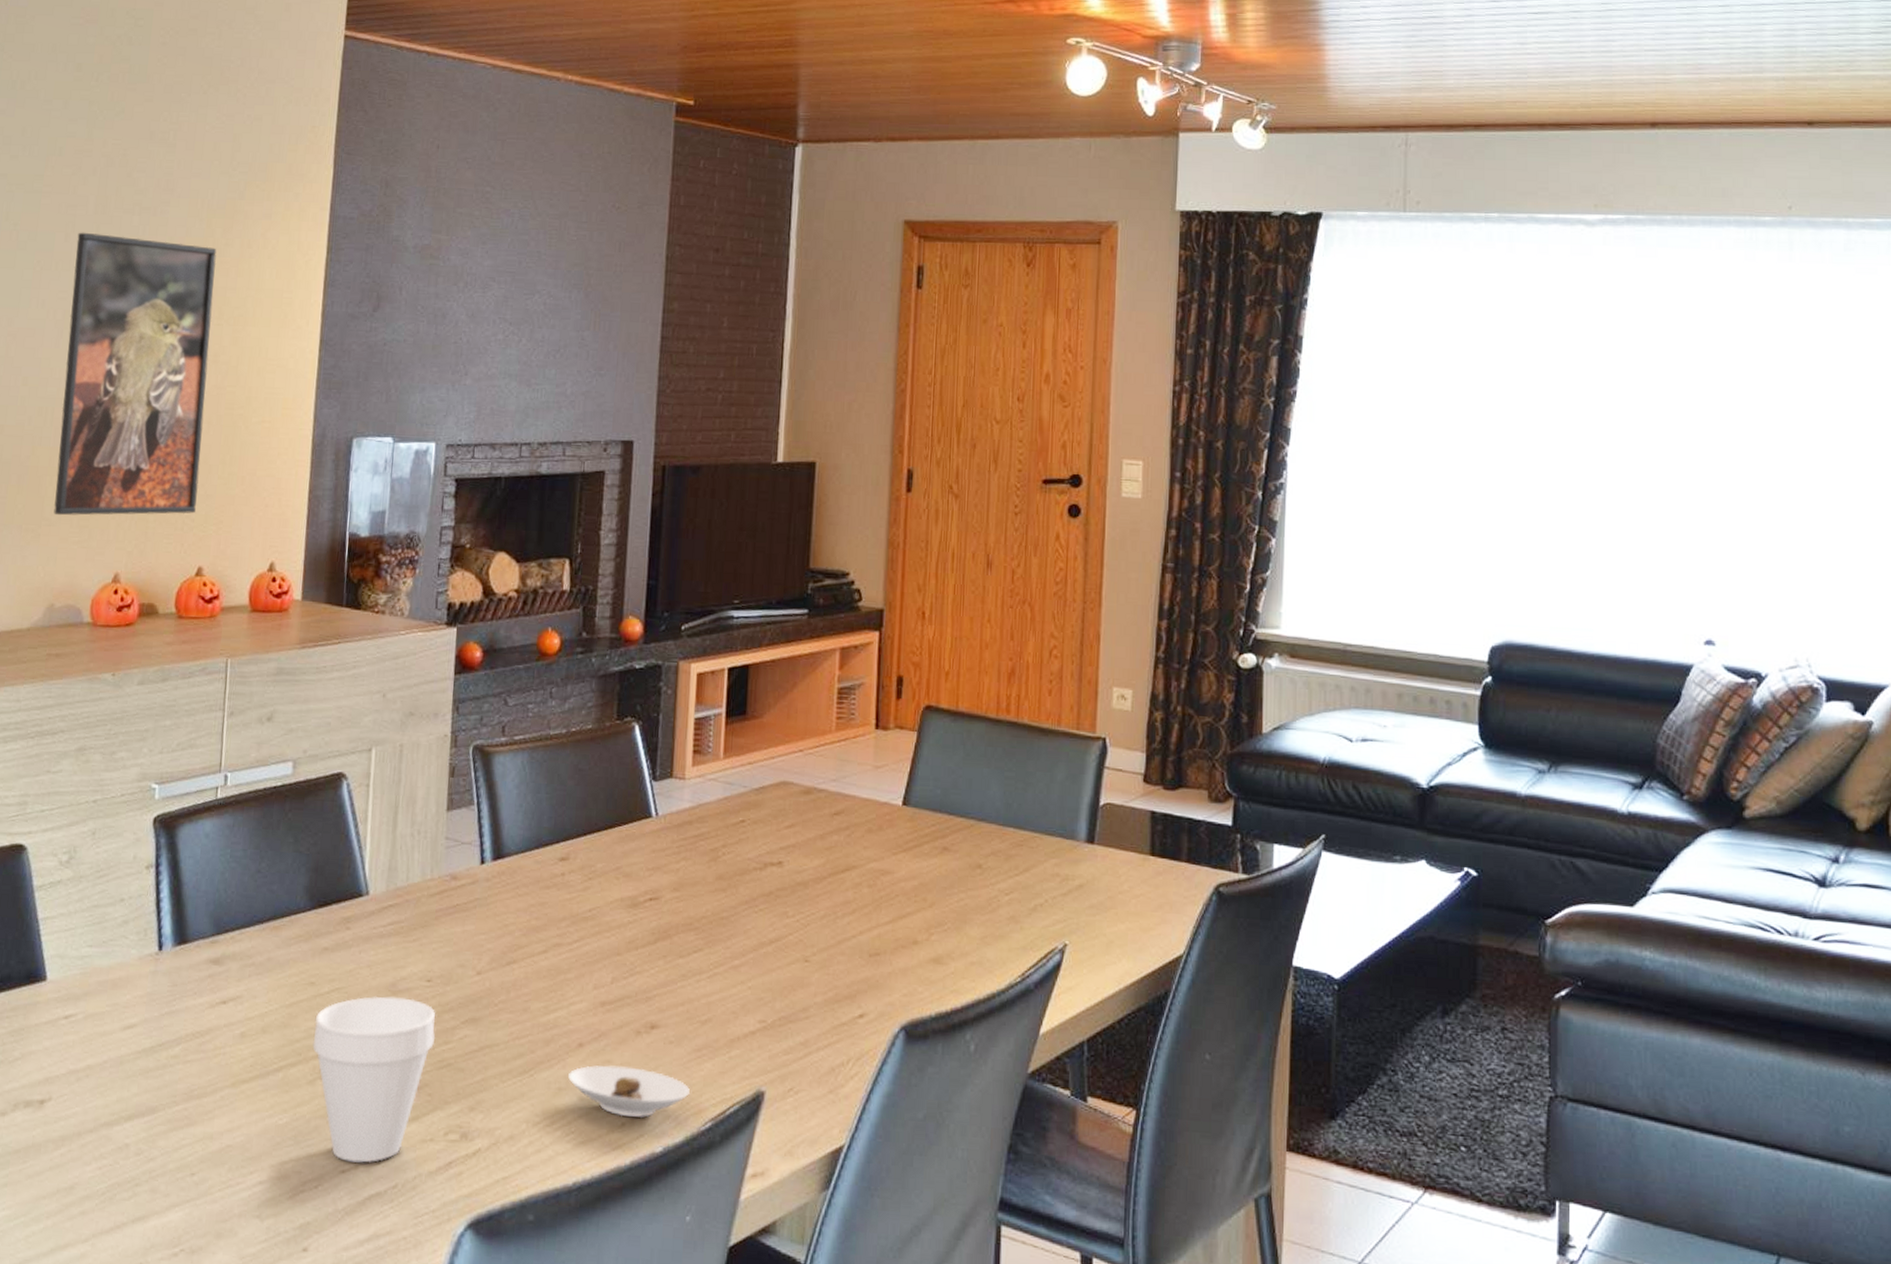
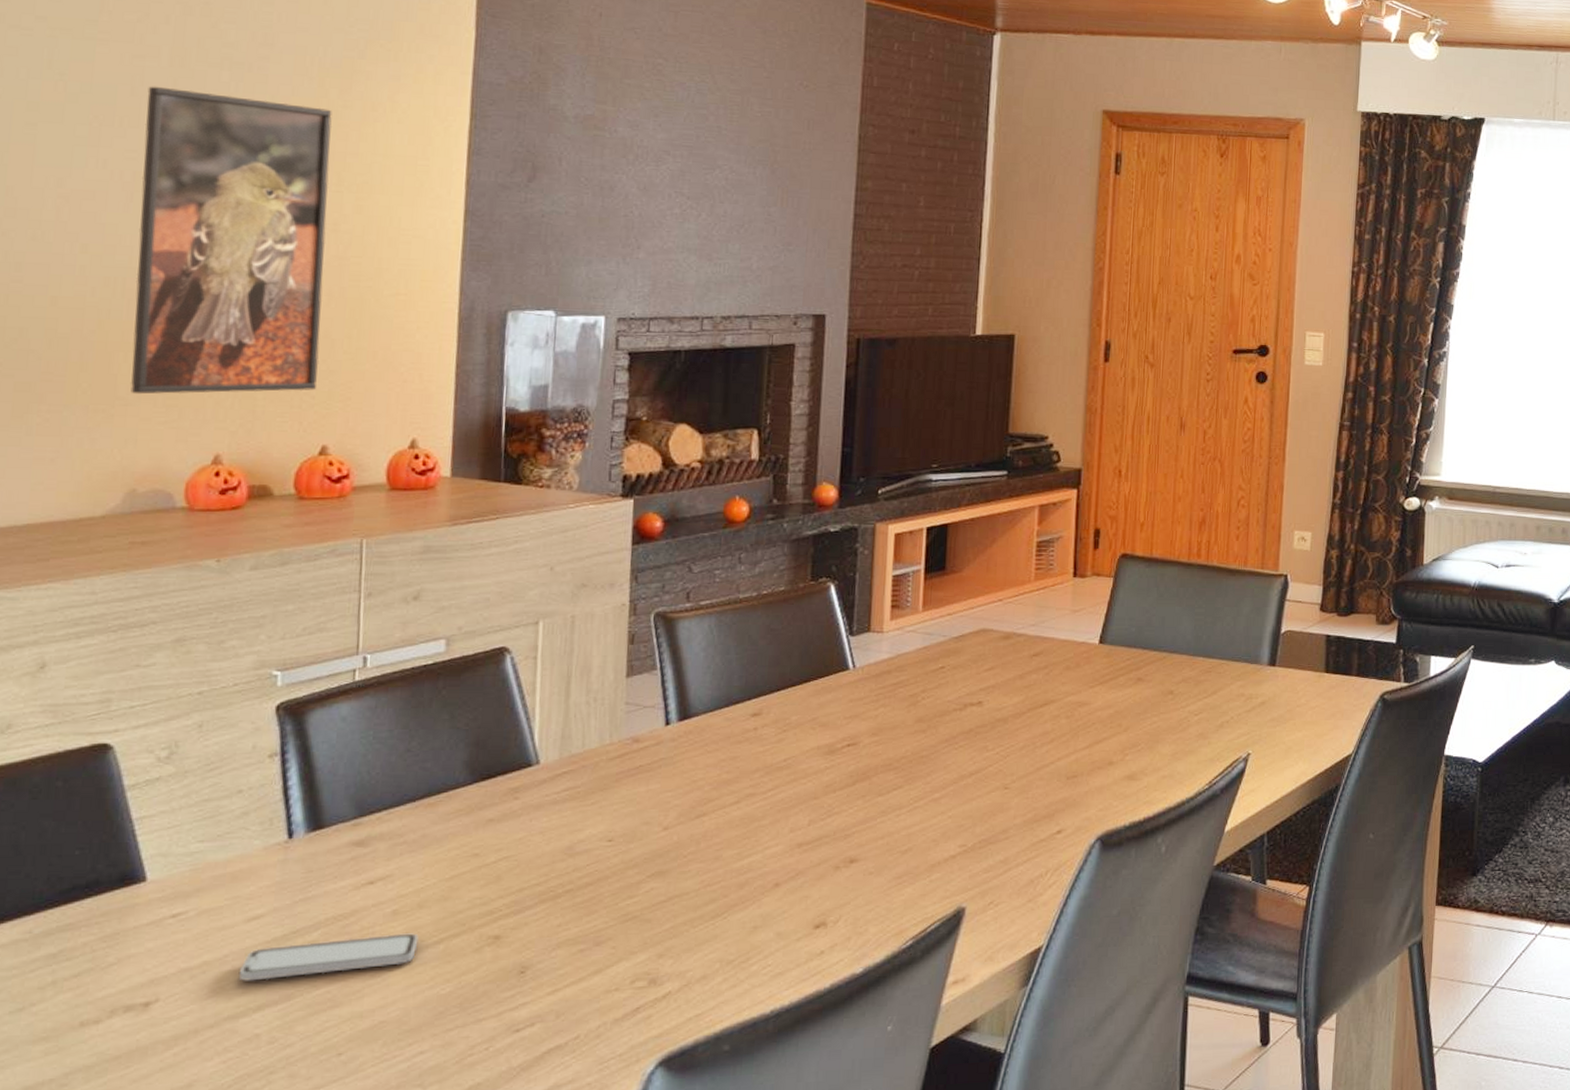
smartphone: none [114,1056,262,1091] -> present [238,933,419,981]
cup: present [312,996,436,1163] -> none [478,859,619,1021]
saucer: present [568,1065,690,1118] -> none [764,899,890,946]

